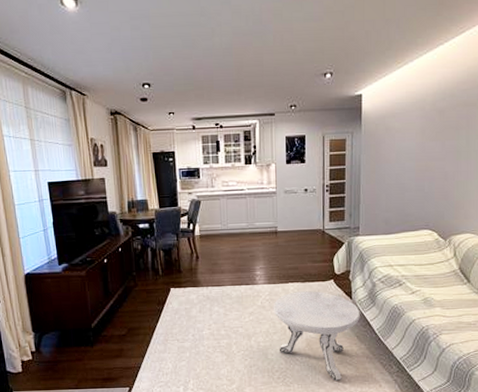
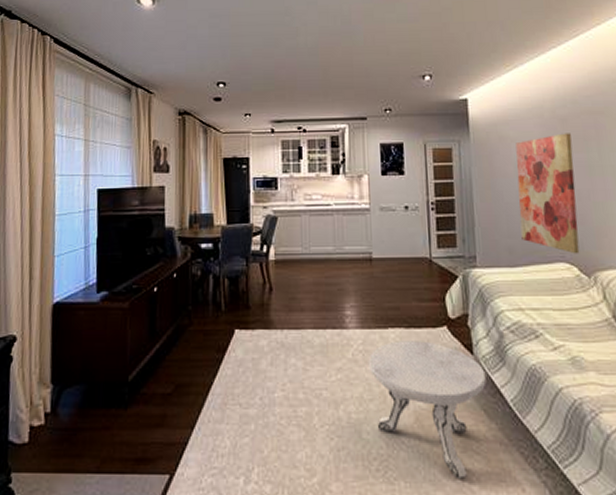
wall art: none [396,123,446,223] -> present [515,133,580,254]

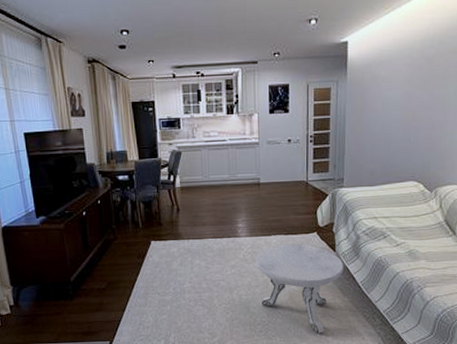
wall art: present [515,133,580,254] -> none [382,71,434,174]

